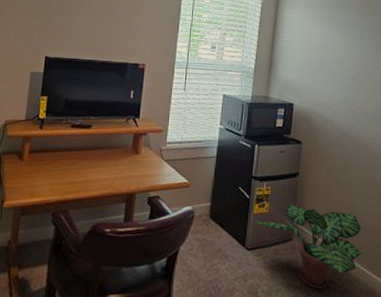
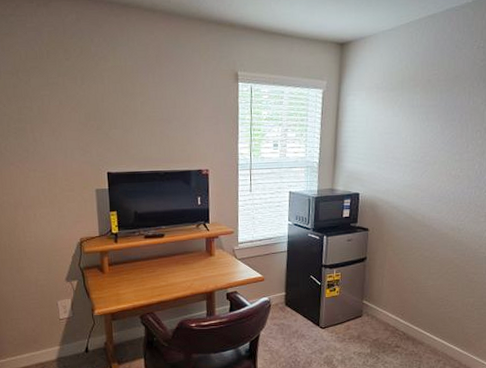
potted plant: present [254,203,362,289] -> none [326,285,426,353]

